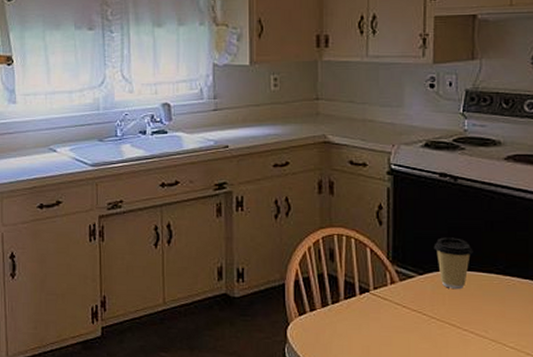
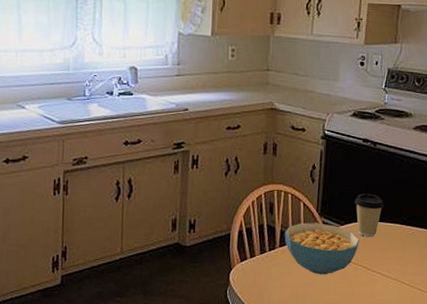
cereal bowl: none [349,271,444,333] -> present [284,223,359,275]

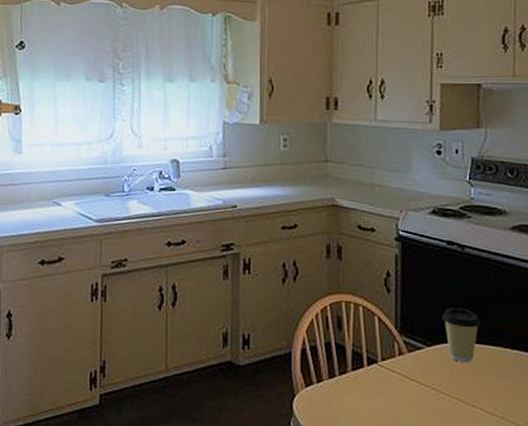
cereal bowl: present [284,223,359,275] -> none [356,341,452,409]

